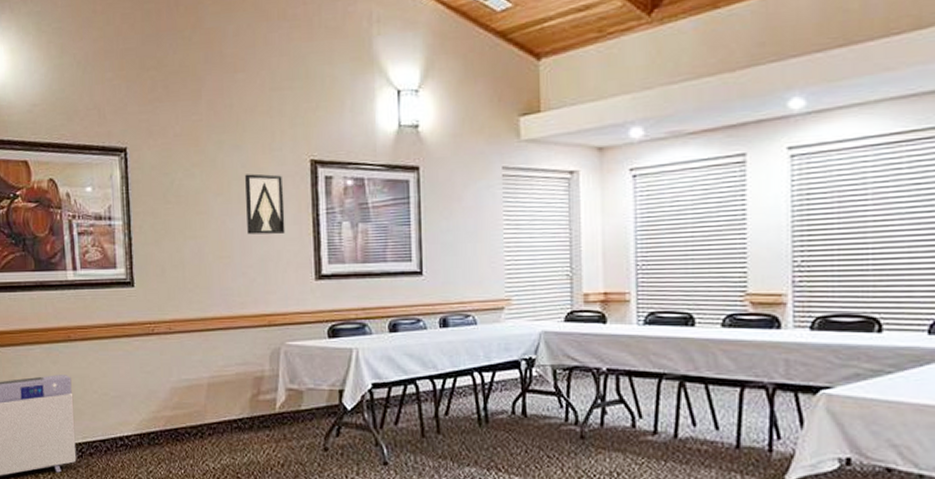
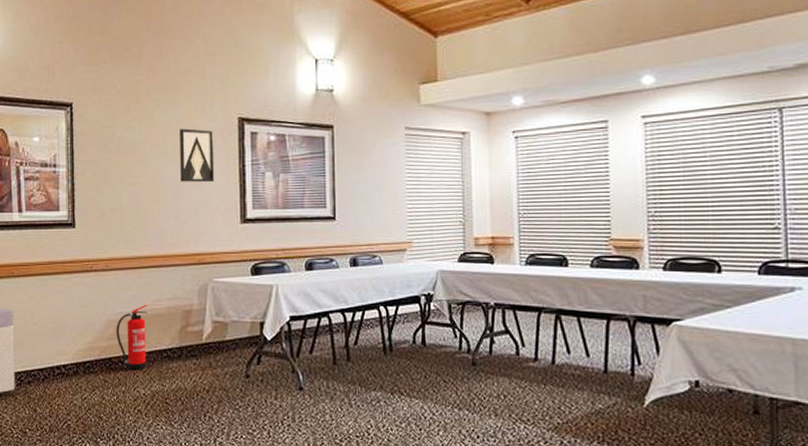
fire extinguisher: none [181,370,215,442] -> present [116,304,148,370]

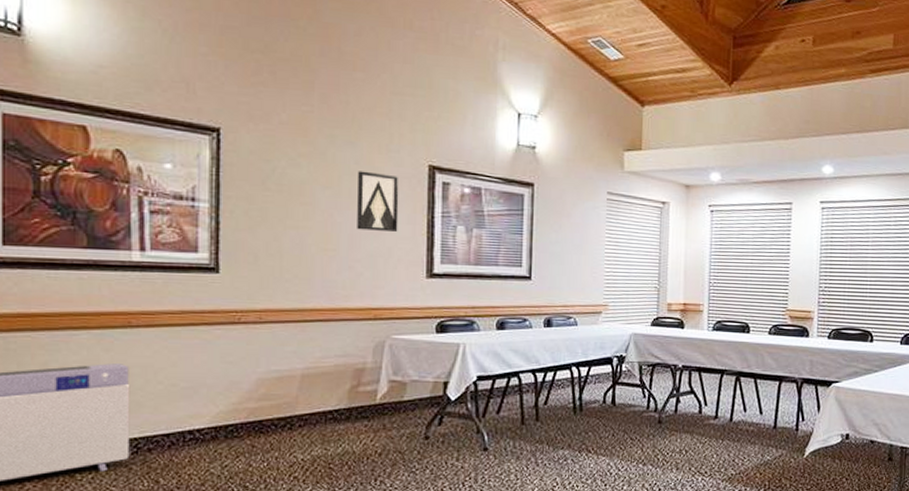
fire extinguisher: present [116,304,148,370] -> none [269,361,311,433]

